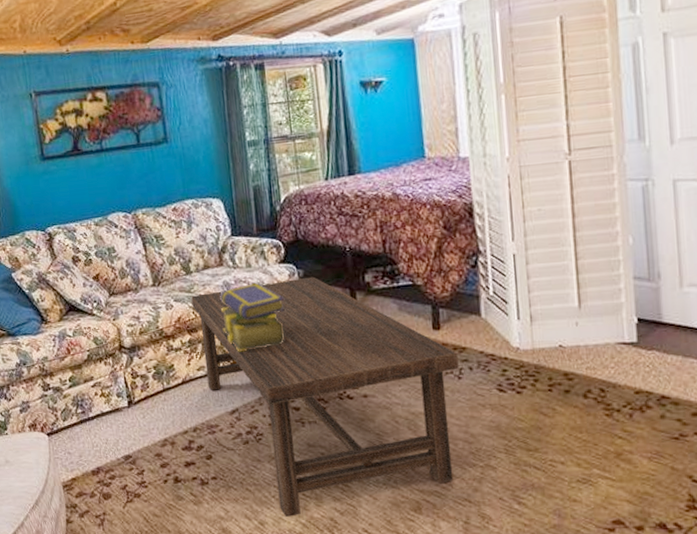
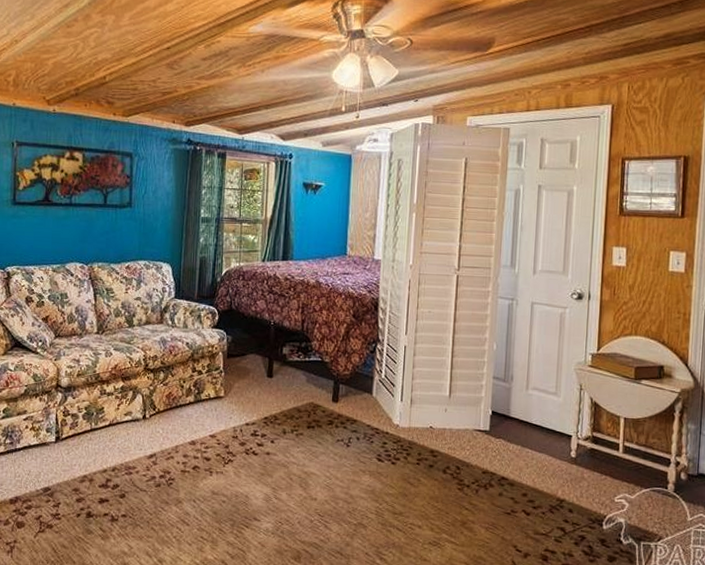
coffee table: present [191,276,459,517] -> none [129,343,349,557]
stack of books: present [220,282,285,352] -> none [153,342,212,403]

